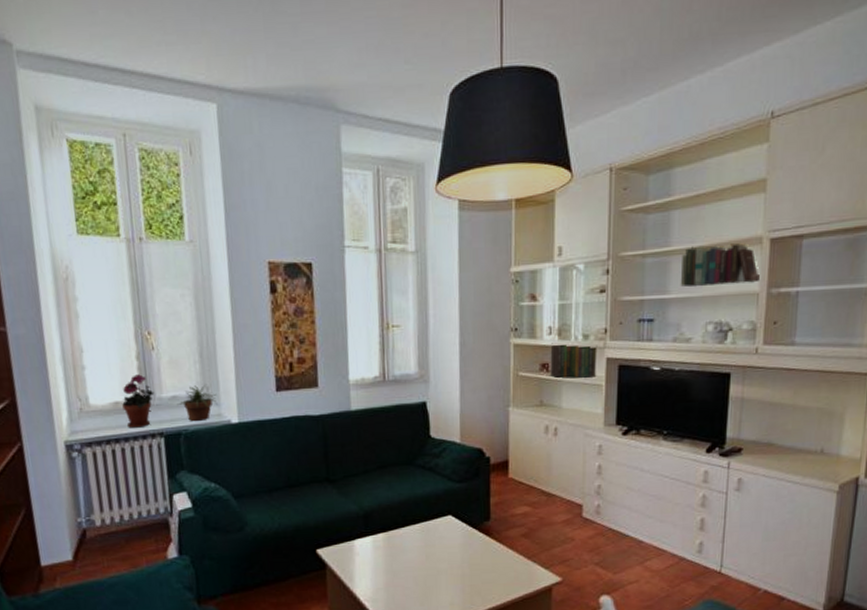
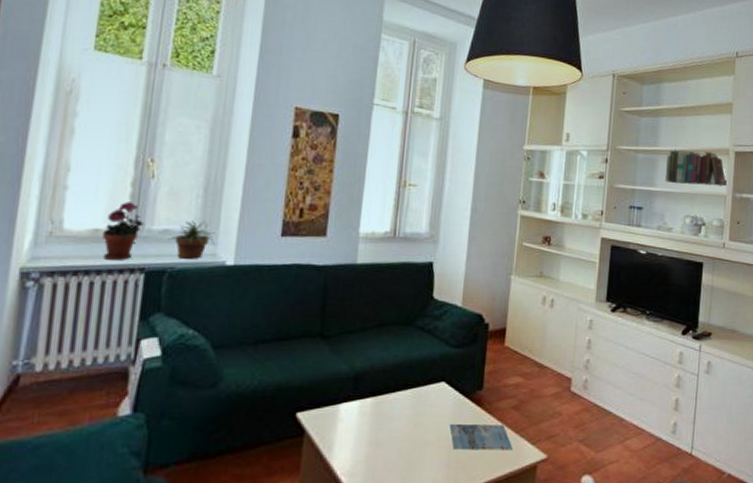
magazine: none [460,552,526,577] -> present [449,423,513,451]
books: present [550,343,597,379] -> none [551,218,594,254]

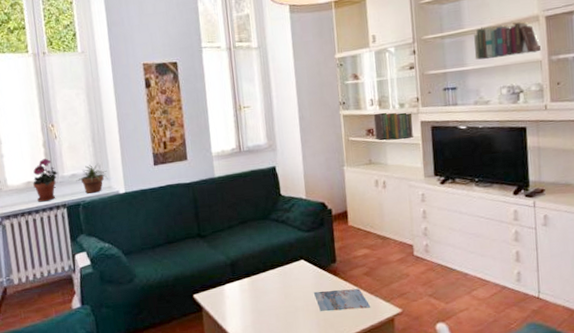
books: none [551,218,594,254] -> present [373,111,413,141]

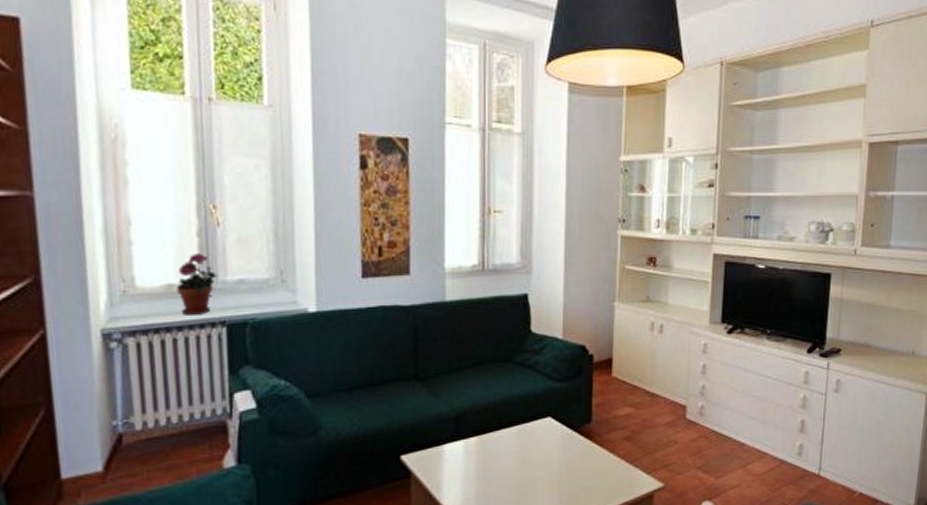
potted plant: present [76,163,108,194] -> none [244,267,293,309]
magazine: present [313,288,371,312] -> none [558,456,628,484]
books: present [373,111,413,141] -> none [657,236,705,274]
books: present [474,22,541,60] -> none [785,146,859,187]

